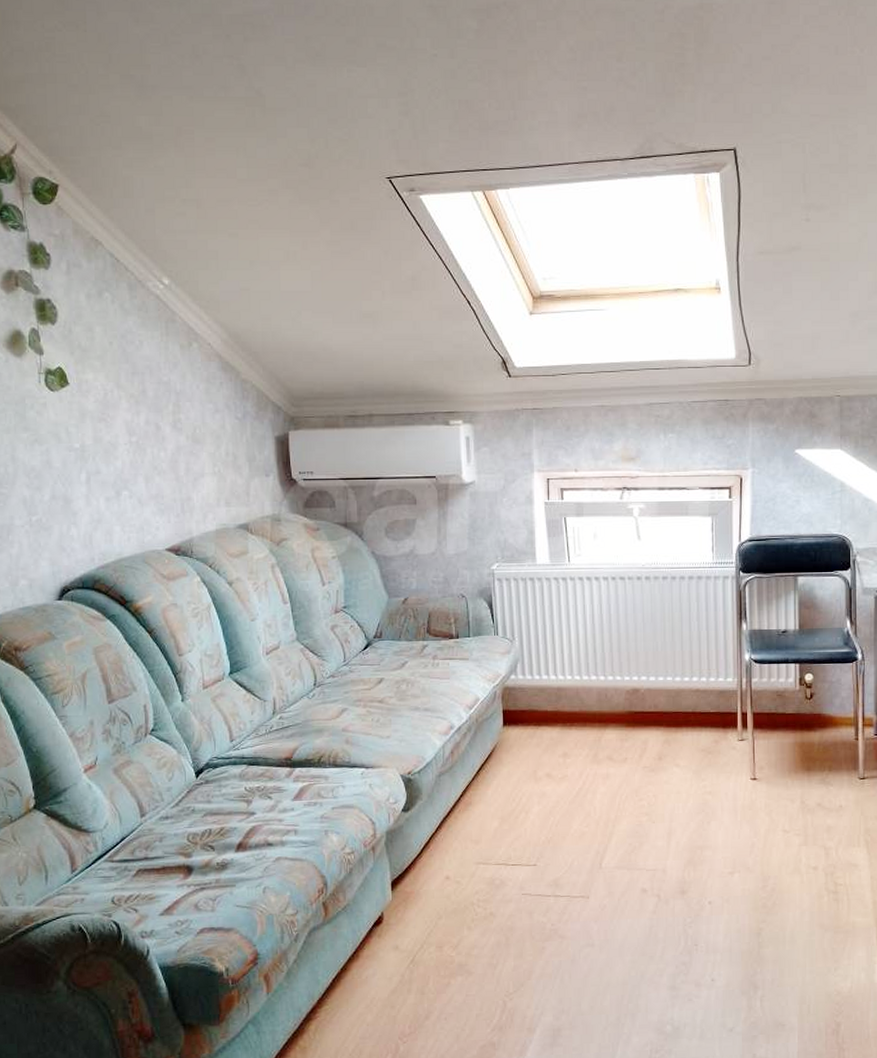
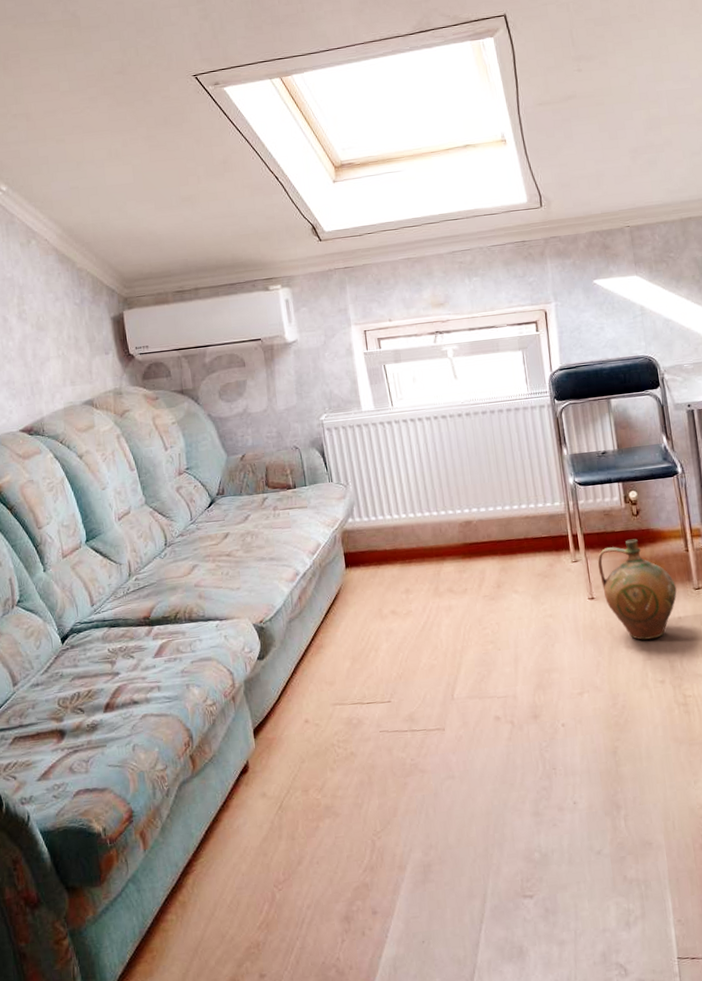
ceramic jug: none [764,722,841,825] -> present [597,538,677,640]

